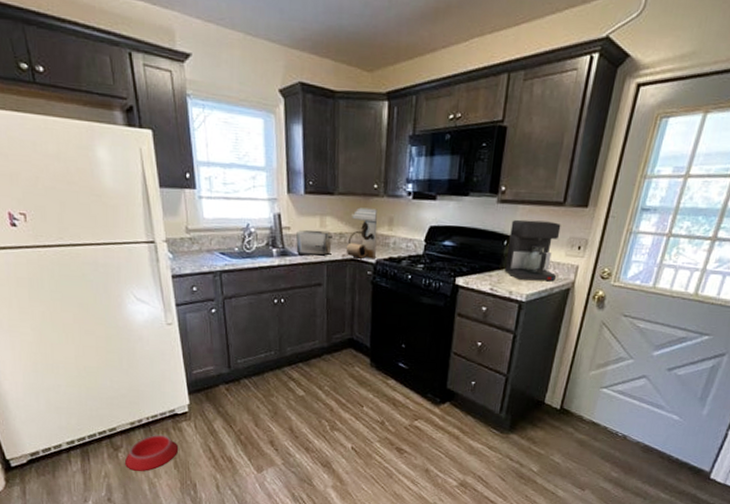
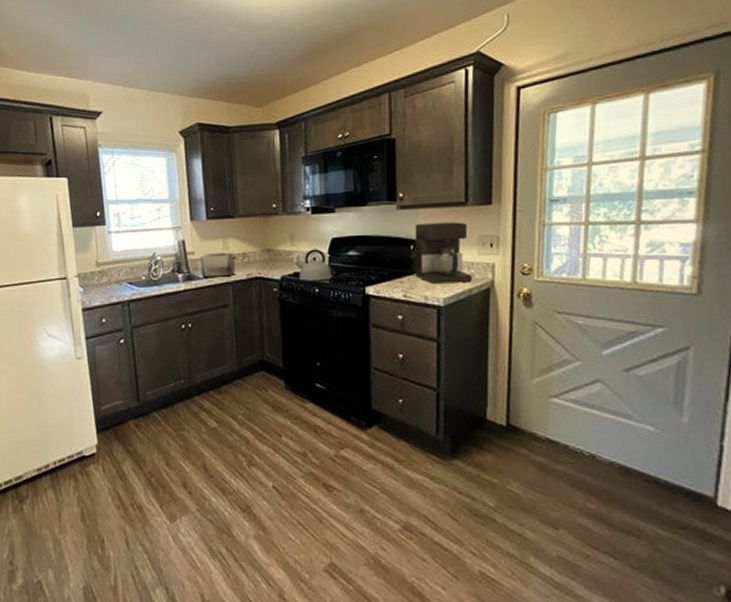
pet bowl: present [125,434,179,471] -> none [30,481,86,526]
paper towel holder: present [345,207,378,260] -> none [250,227,280,276]
kettle: none [391,235,426,268] -> present [295,249,332,281]

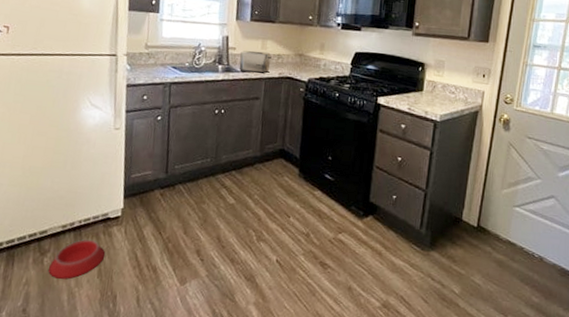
pet bowl: none [30,481,86,526] -> present [48,239,106,279]
kettle: present [295,249,332,281] -> none [322,59,352,87]
coffee maker: present [414,222,473,285] -> none [420,49,467,105]

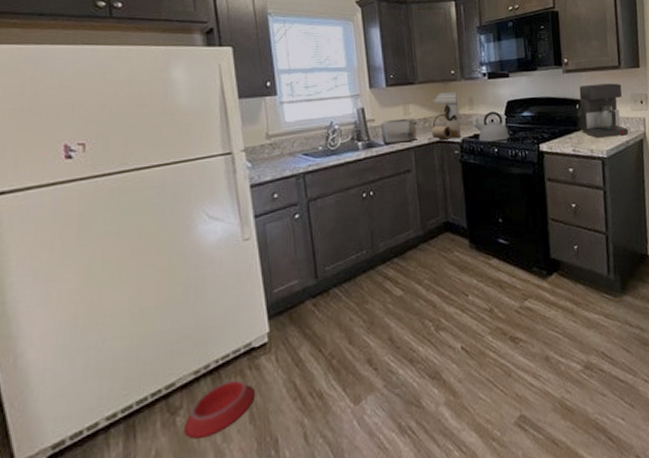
paper towel holder: none [282,34,311,78] -> present [431,92,461,140]
kettle: none [322,59,352,87] -> present [475,111,509,142]
coffee maker: none [420,49,467,105] -> present [579,83,629,139]

